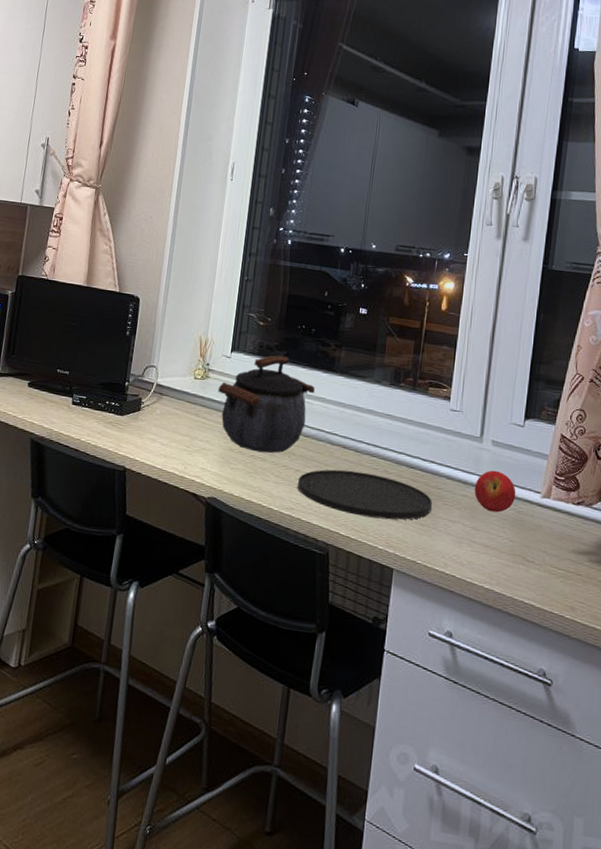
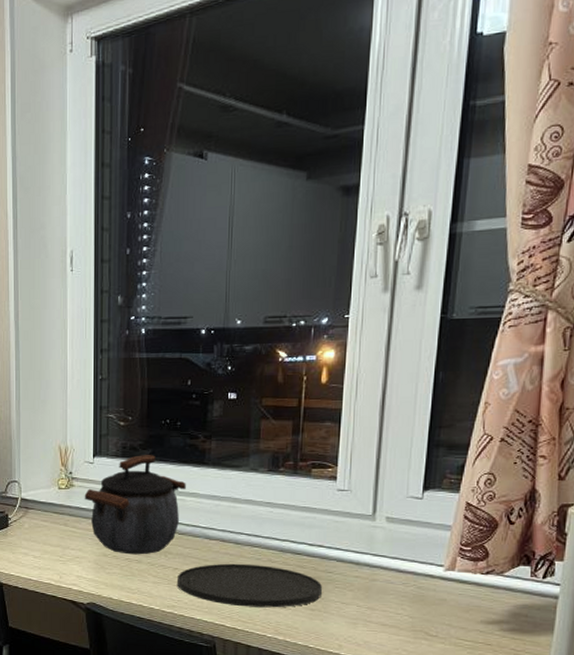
fruit: present [474,470,516,513] -> none [368,548,416,590]

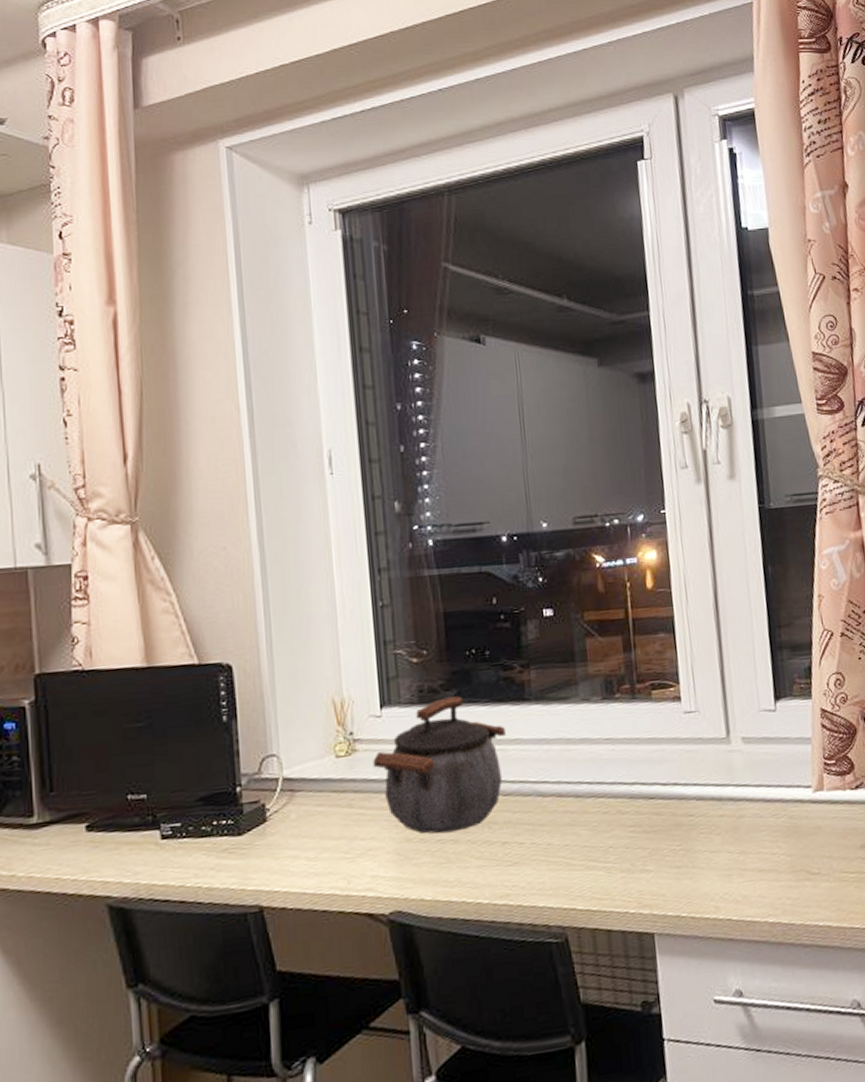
plate: present [178,563,322,608] -> none [508,819,686,881]

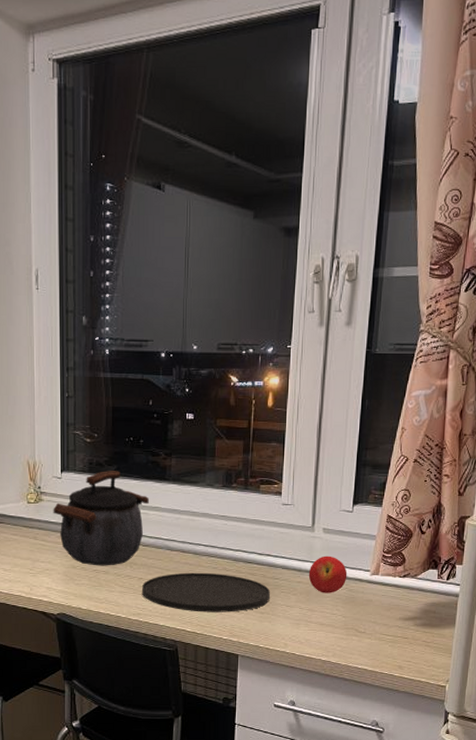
plate: none [508,819,686,881] -> present [142,572,270,612]
fruit: none [732,773,784,827] -> present [308,556,347,593]

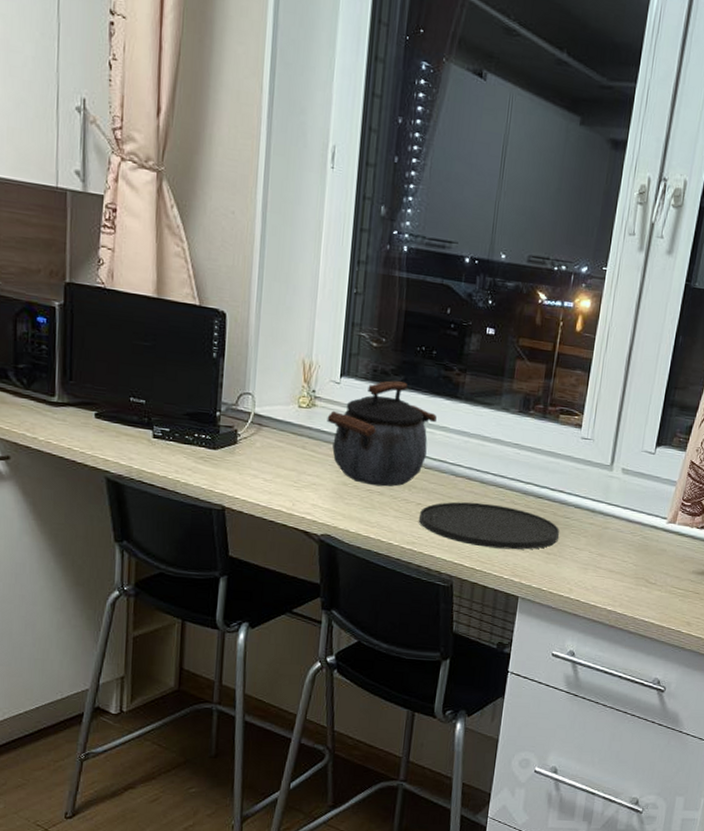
fruit: present [308,556,347,593] -> none [601,498,643,539]

